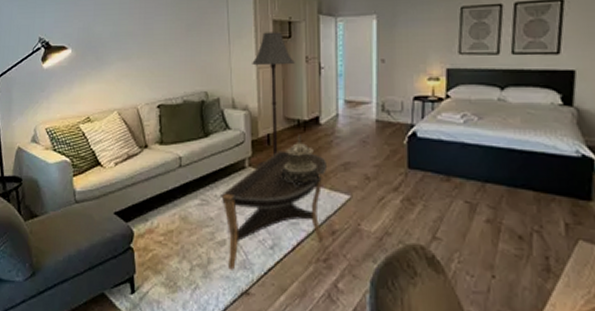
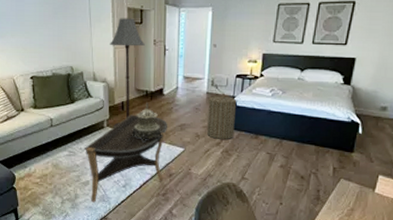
laundry hamper: none [379,120,418,183] -> present [207,93,237,139]

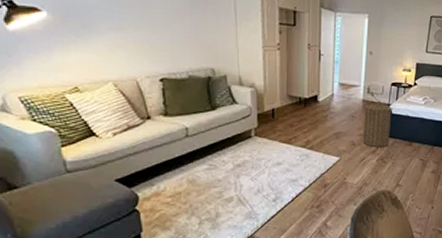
coffee table: present [84,113,167,203] -> none [227,121,322,221]
floor lamp: present [110,18,145,127] -> none [259,18,298,137]
decorative urn: present [132,102,162,142] -> none [284,109,317,152]

